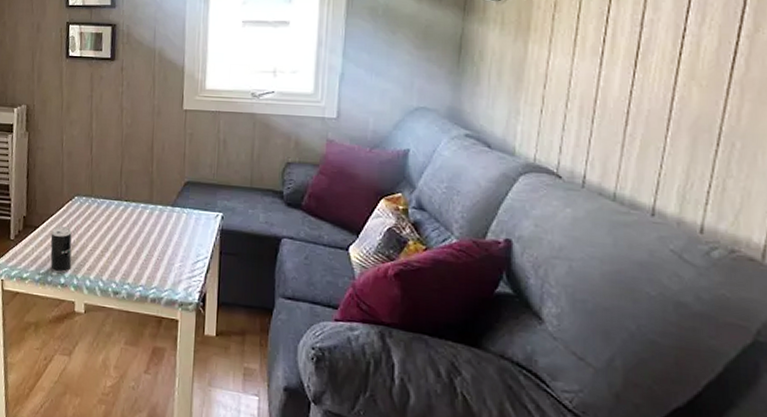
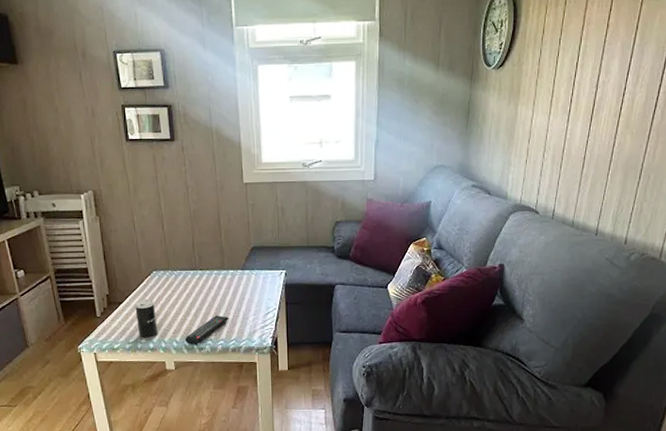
remote control: none [100,256,152,287] -> present [185,316,229,345]

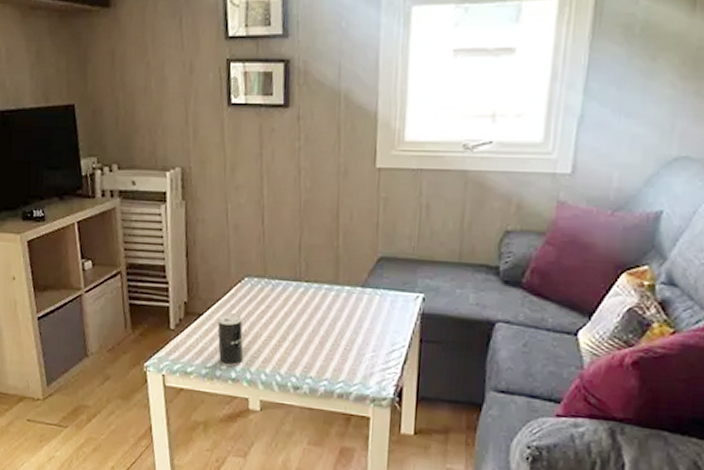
remote control: present [185,316,229,345] -> none [277,346,338,381]

